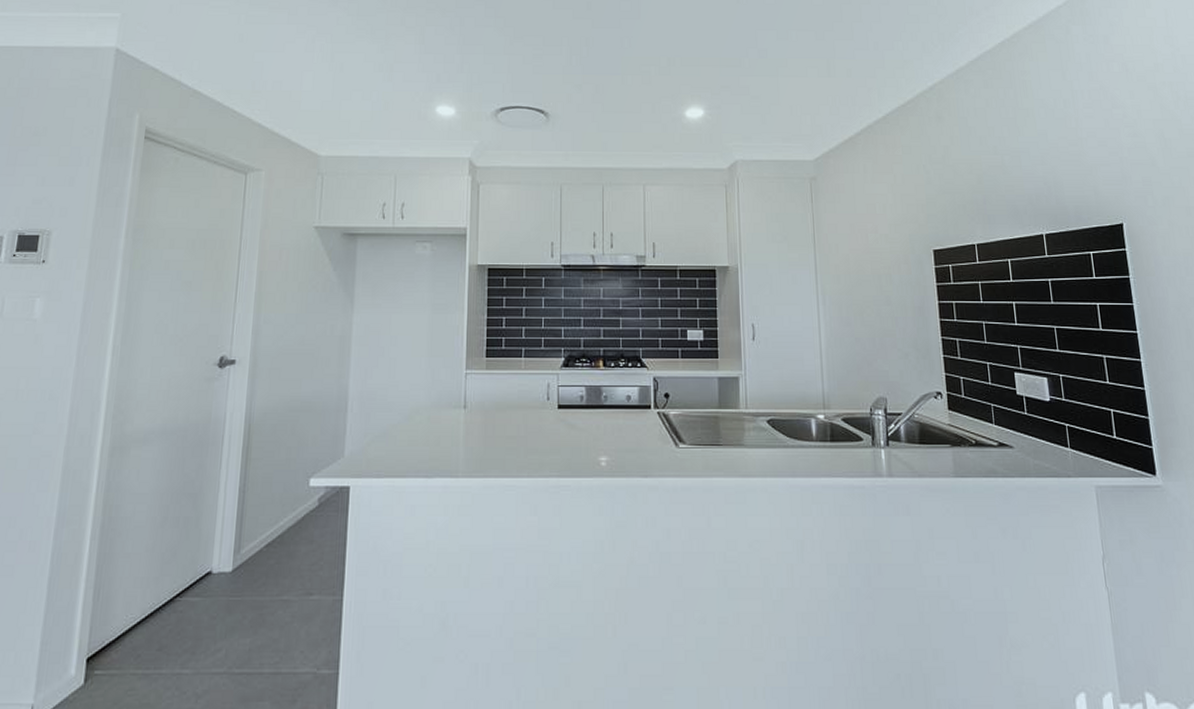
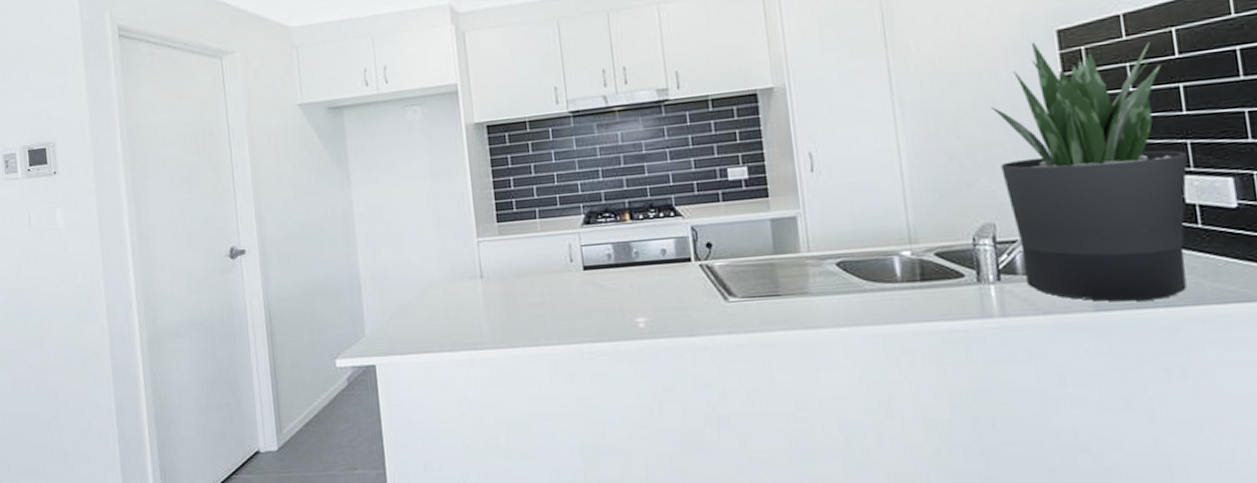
planter: none [887,257,1018,470] -> present [992,42,1188,302]

